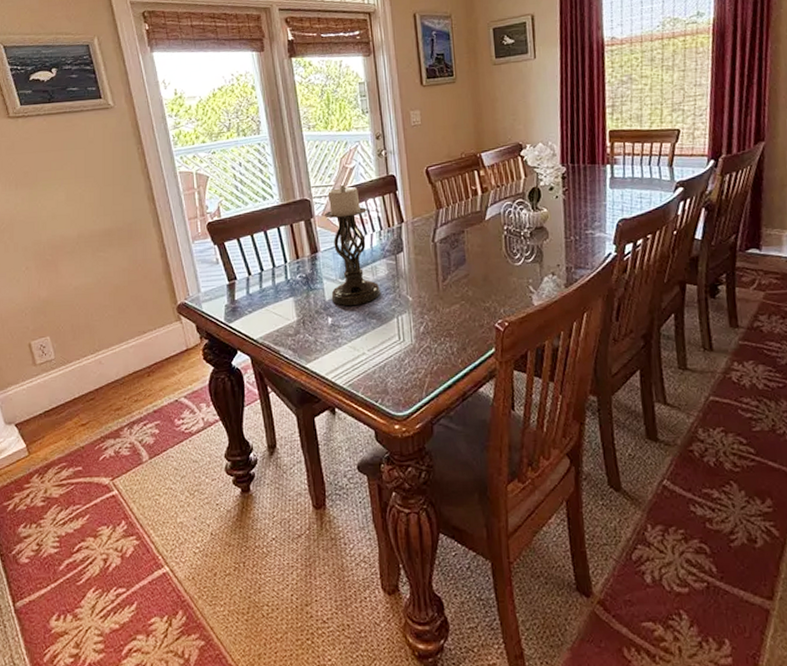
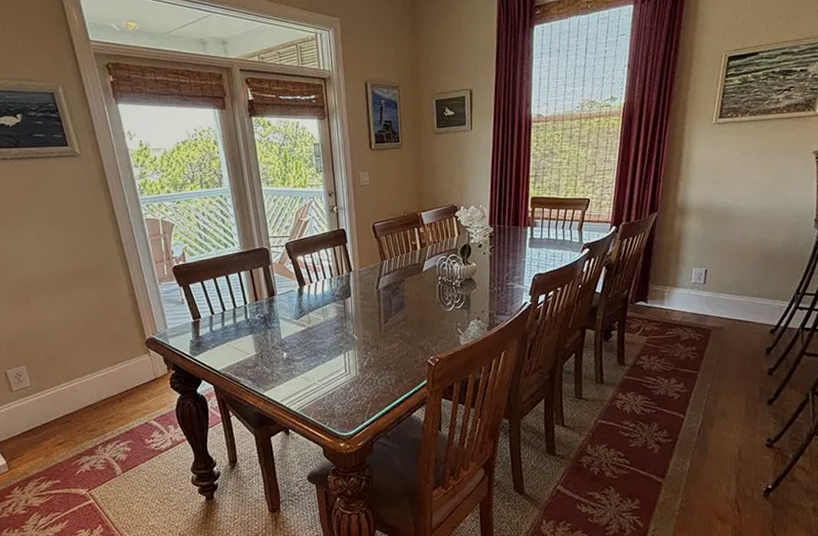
candle holder: present [325,185,381,306] -> none [281,237,330,342]

